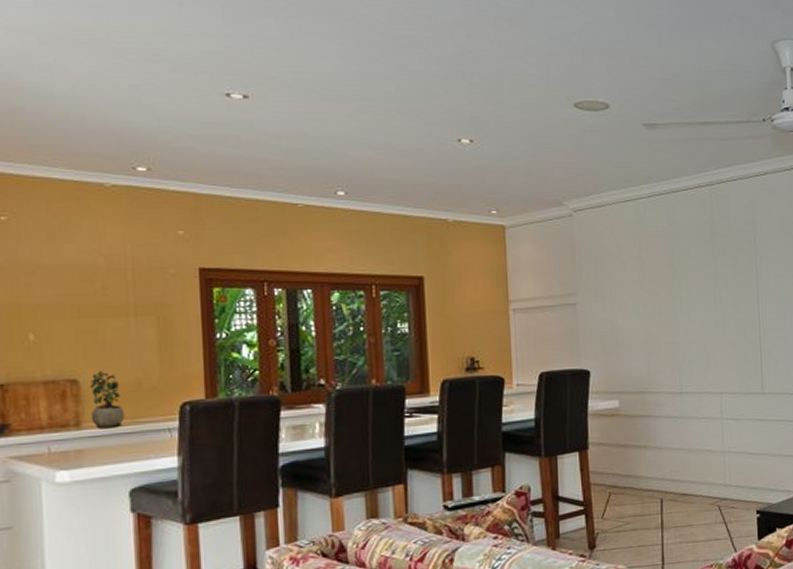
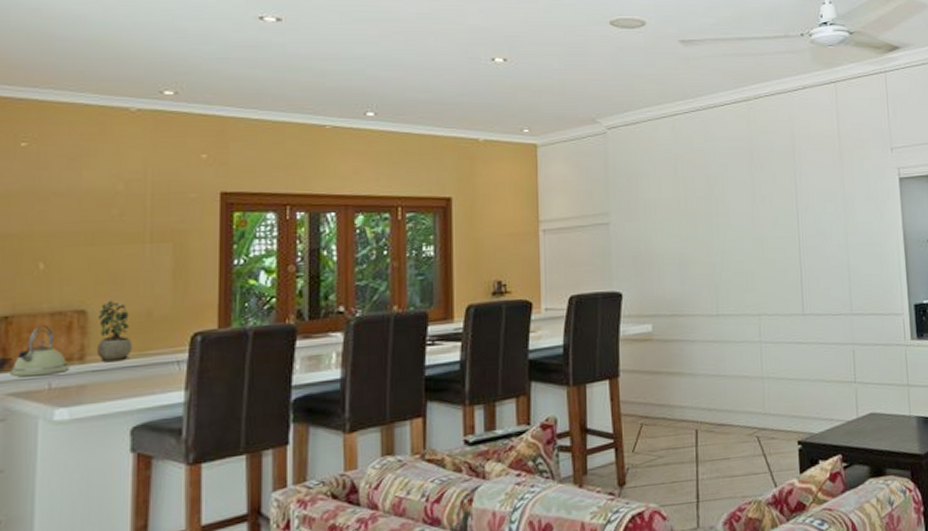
kettle: none [11,393,65,442] -> present [10,325,68,378]

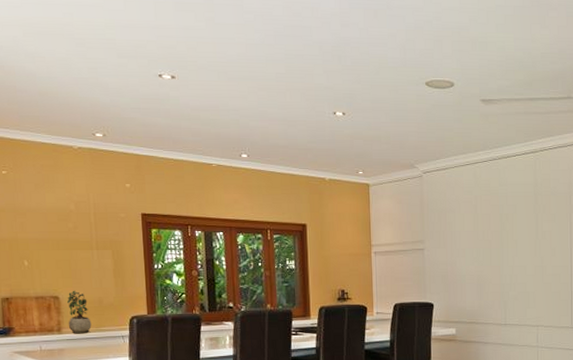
kettle: present [10,325,68,378] -> none [14,306,51,341]

